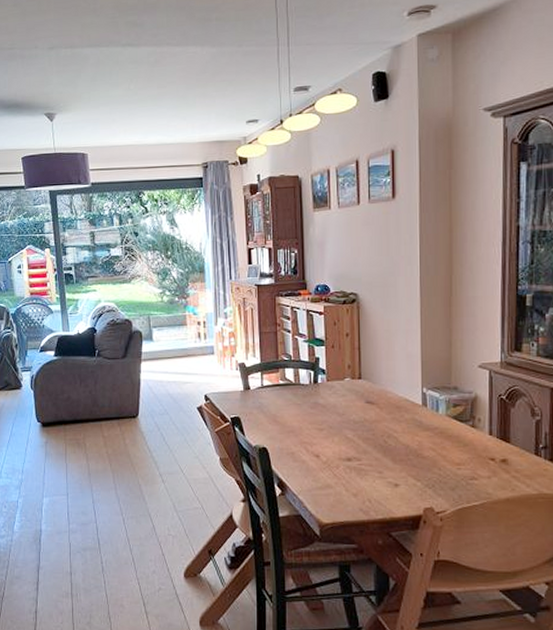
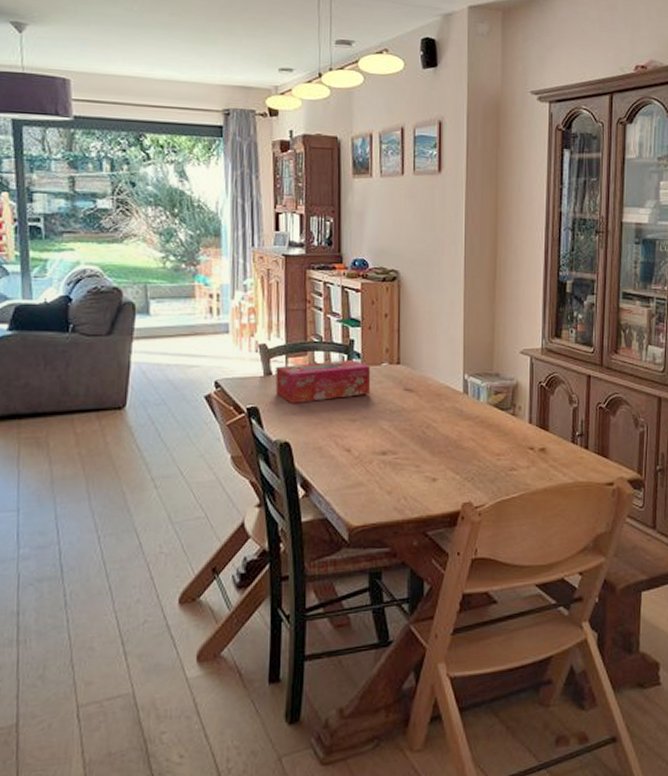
tissue box: none [253,375,335,414] -> present [275,359,371,403]

